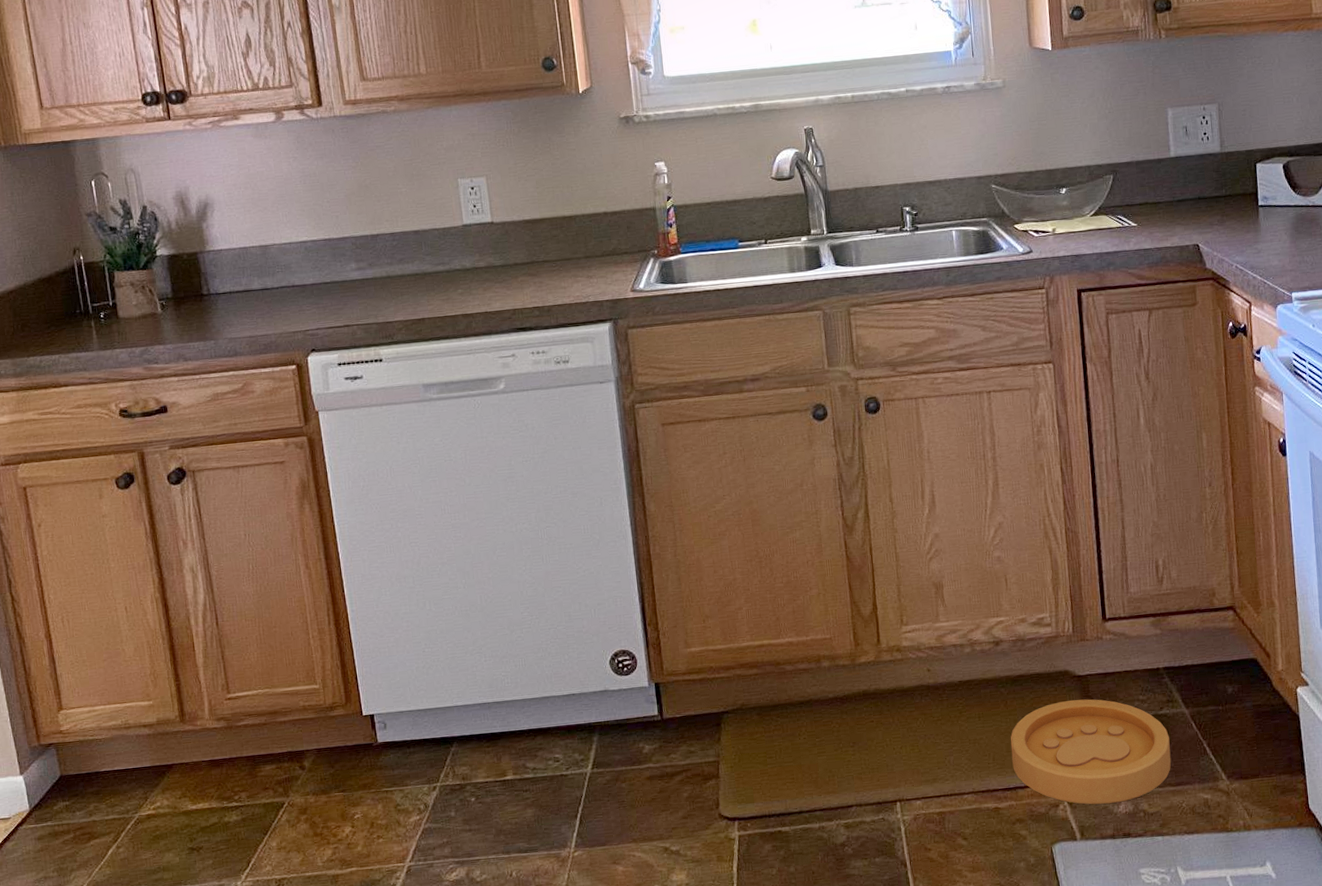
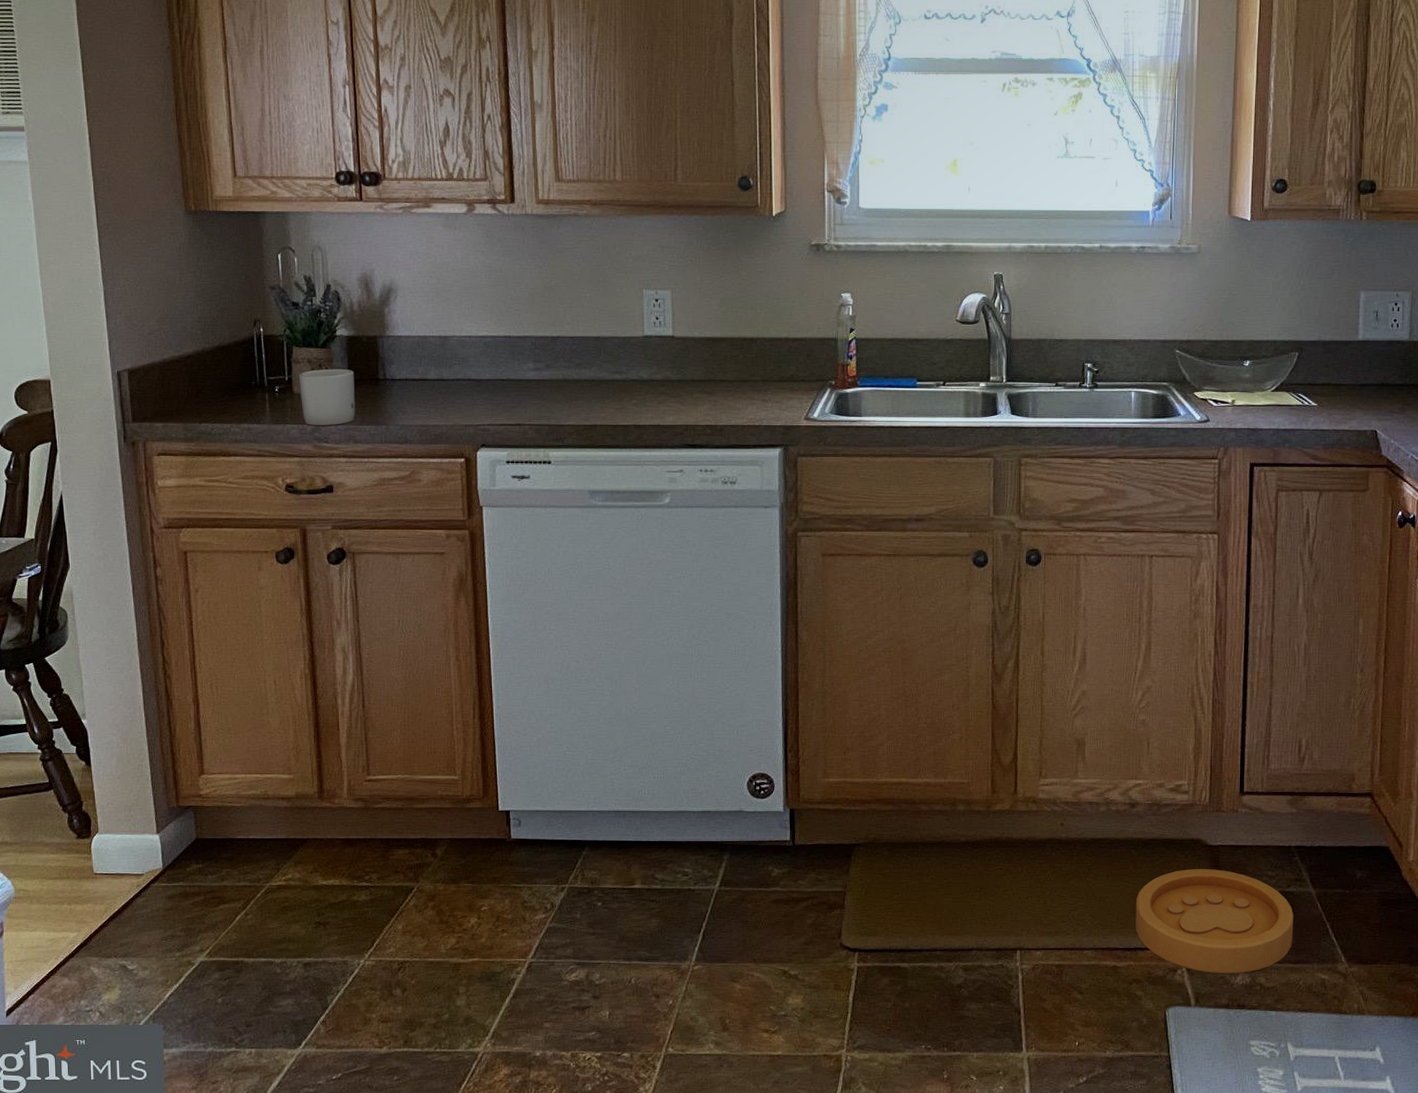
mug: none [122,288,183,349] -> present [298,368,355,427]

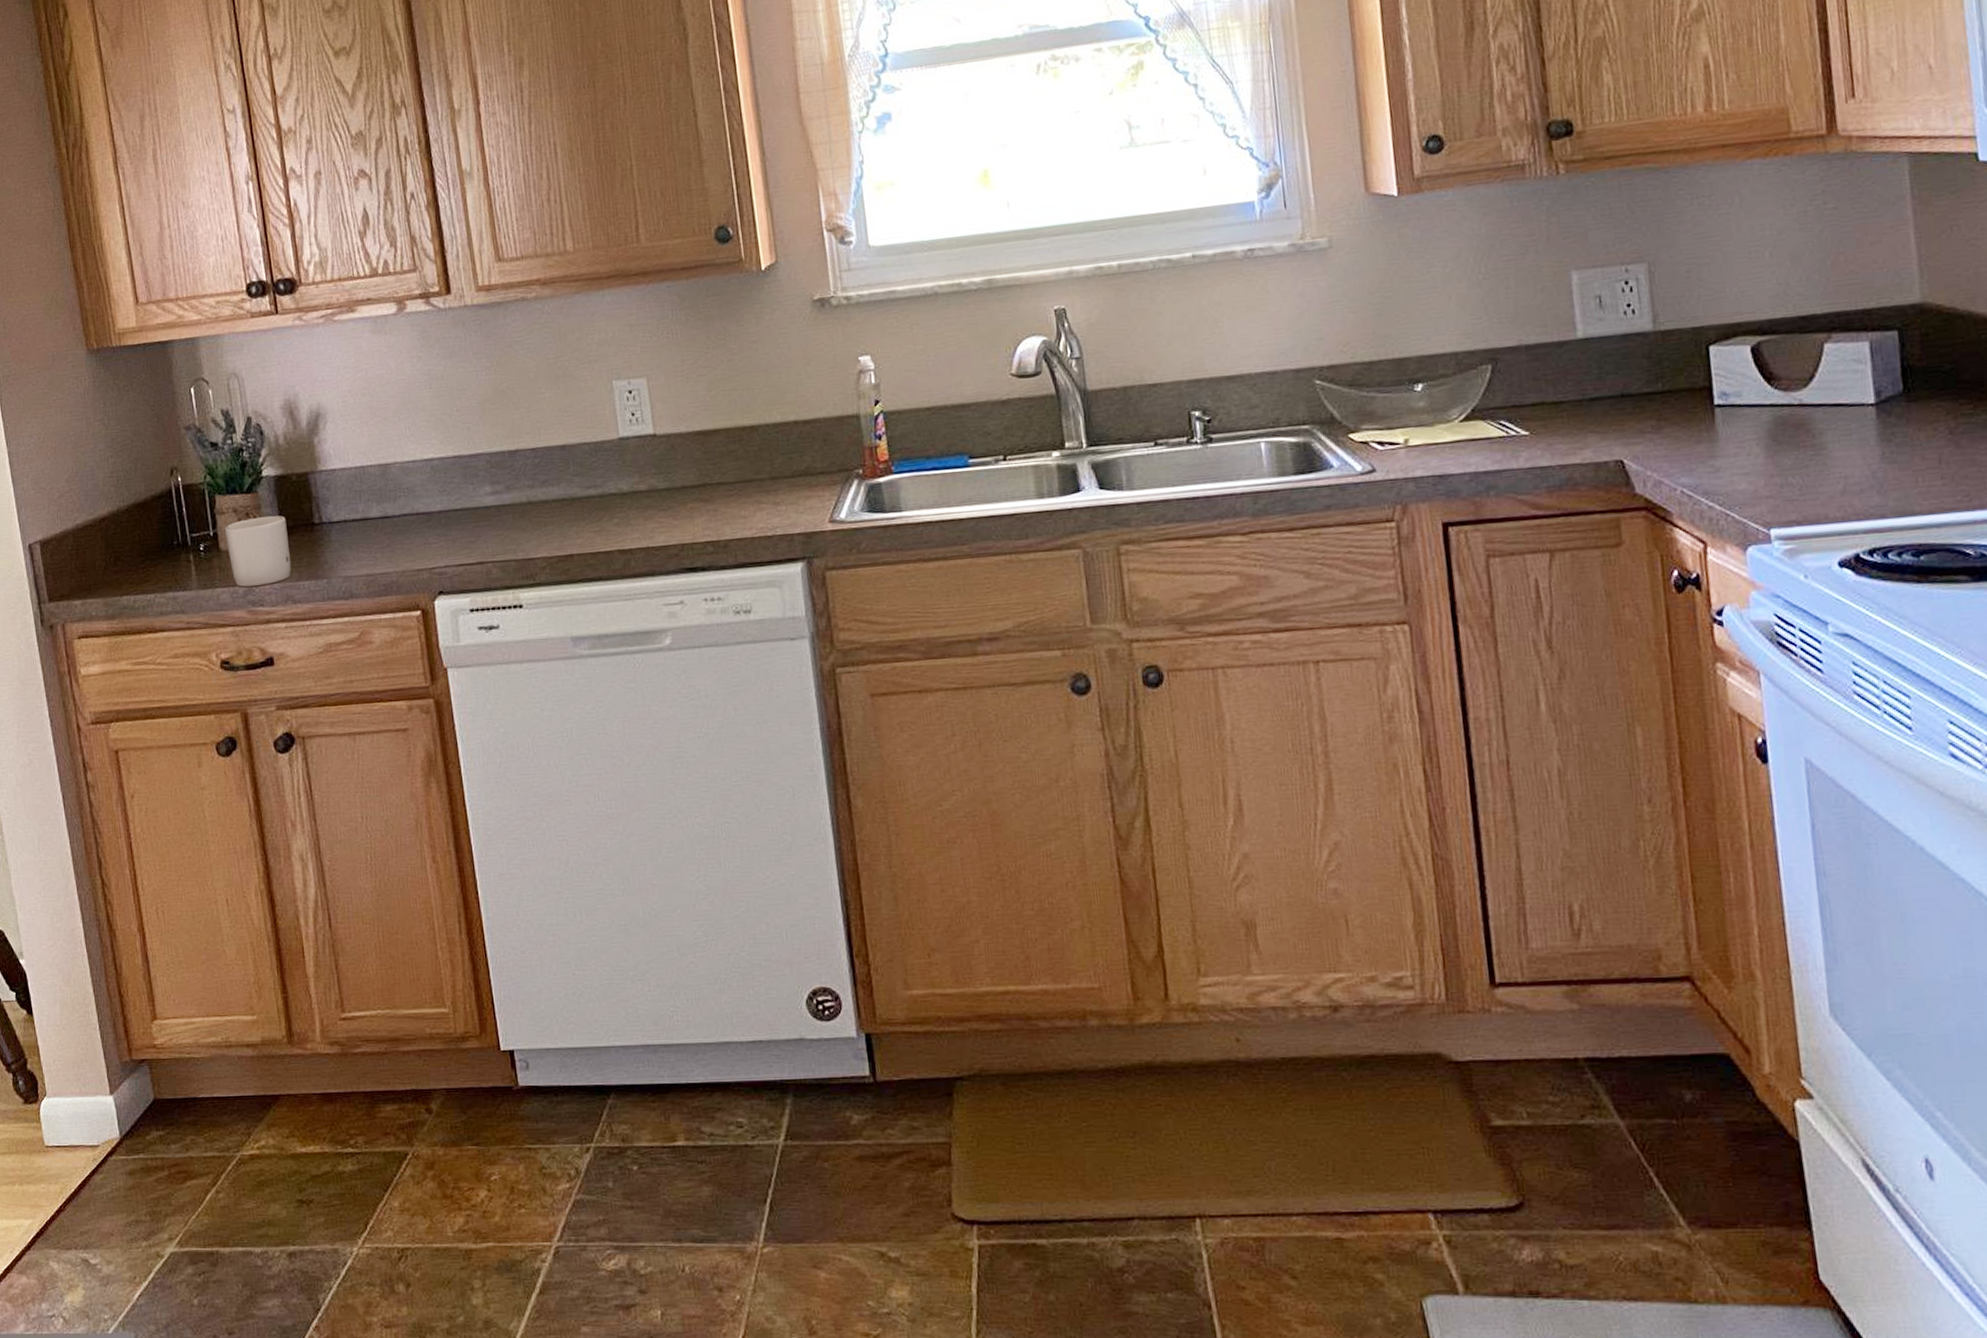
pet bowl: present [1135,868,1294,975] -> none [1357,1094,1600,1248]

